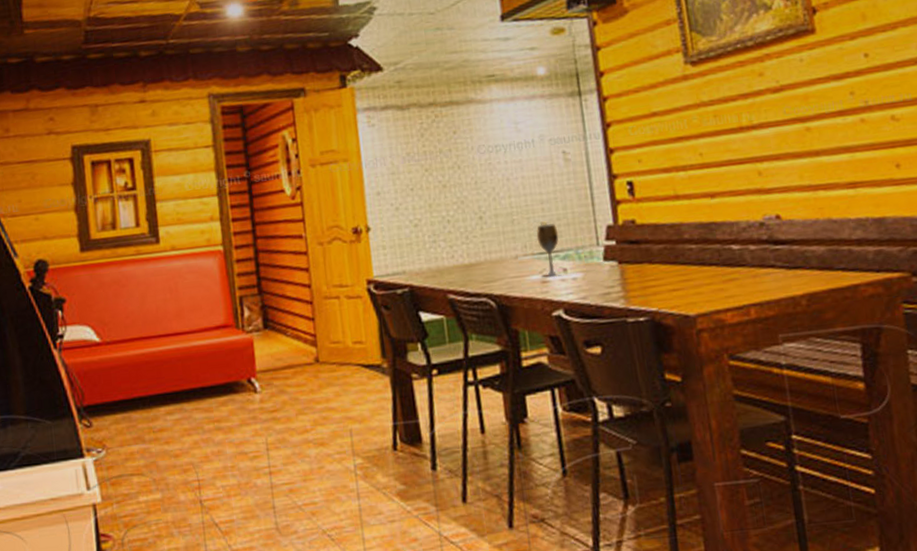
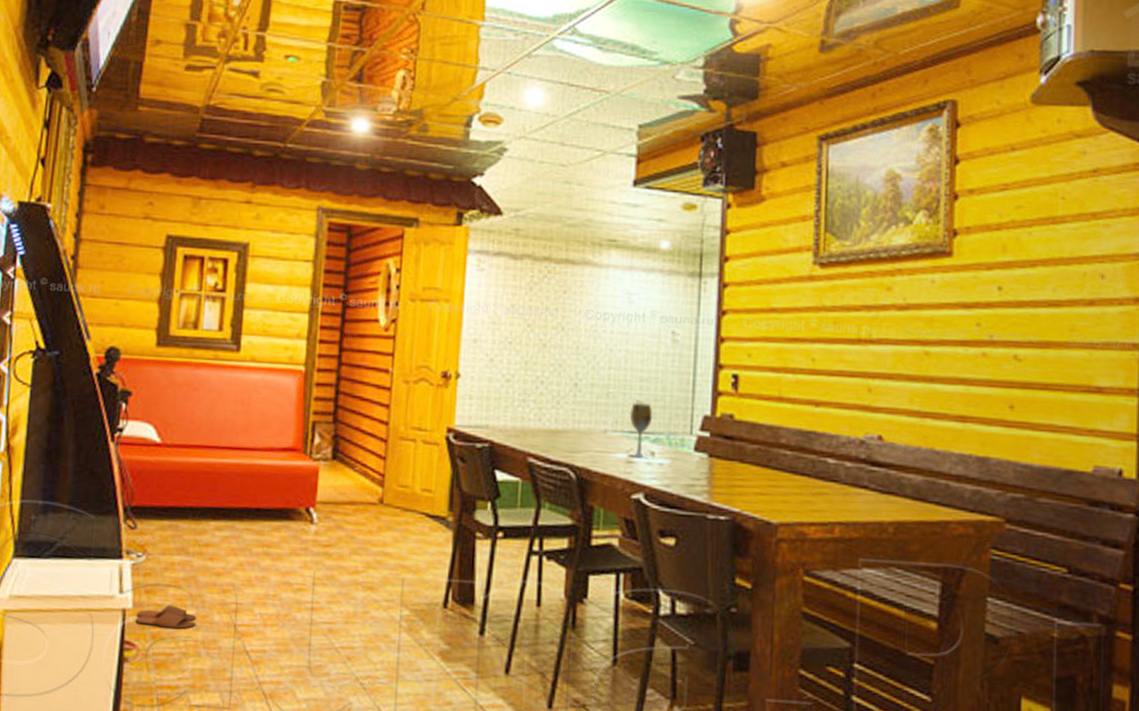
slipper: none [106,492,164,516] -> present [135,605,197,629]

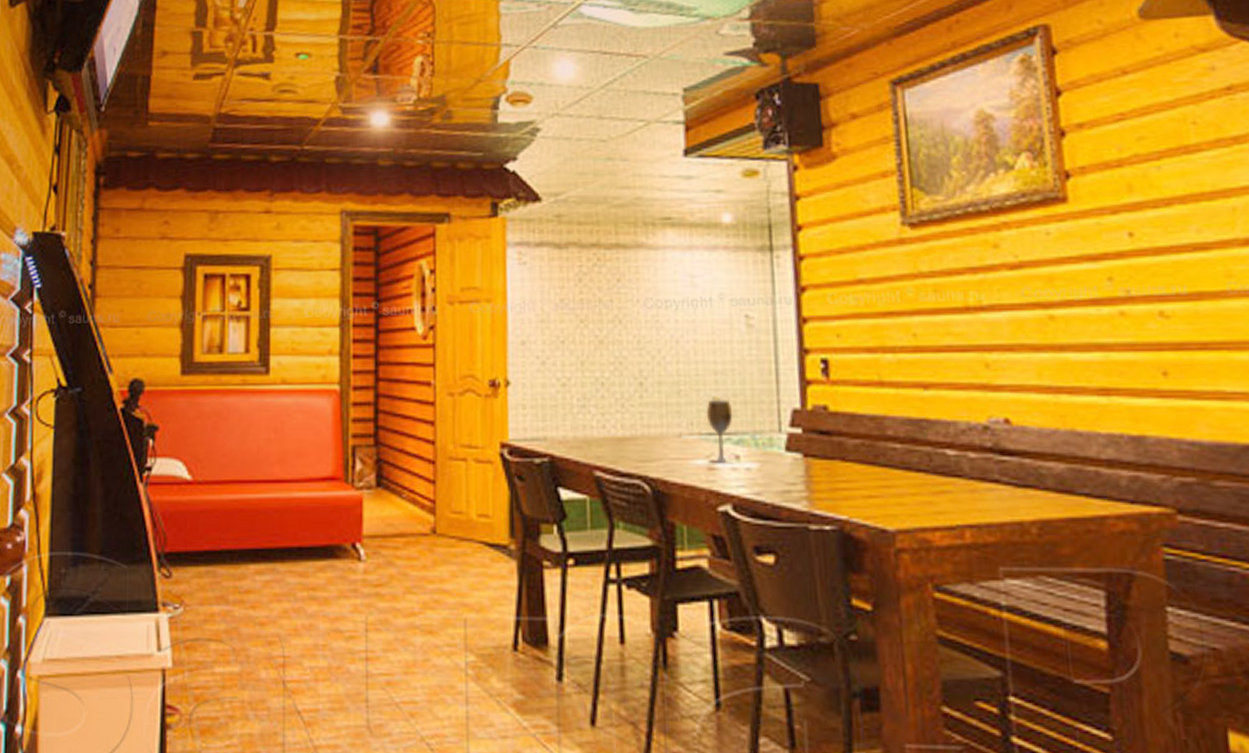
slipper: present [135,605,197,629] -> none [176,661,242,689]

